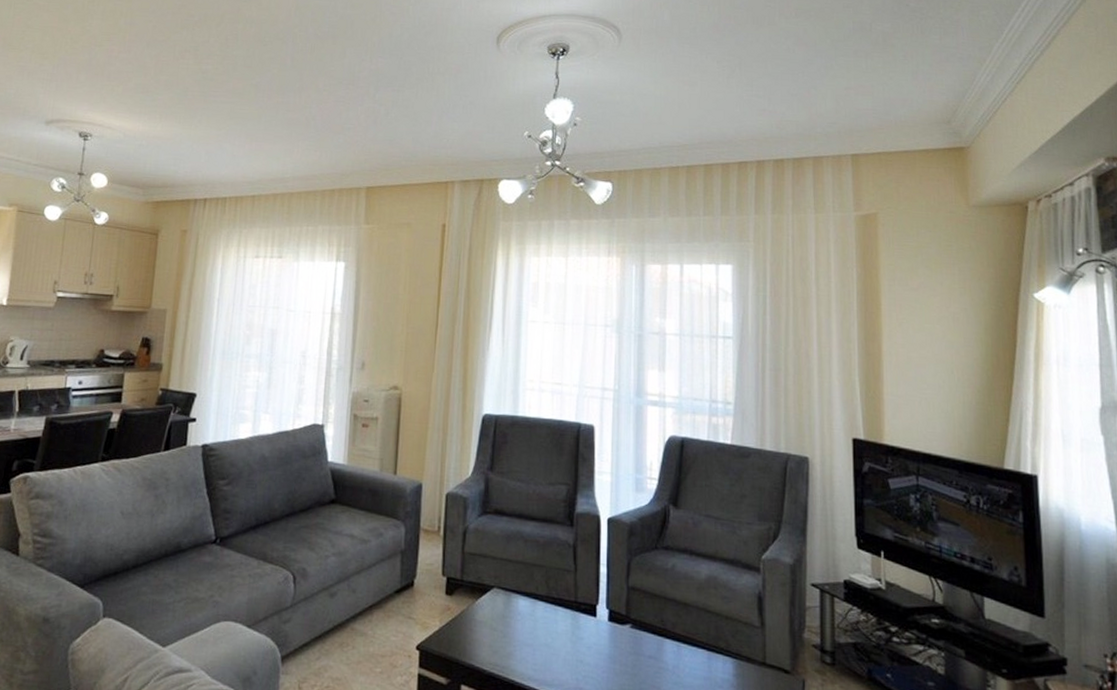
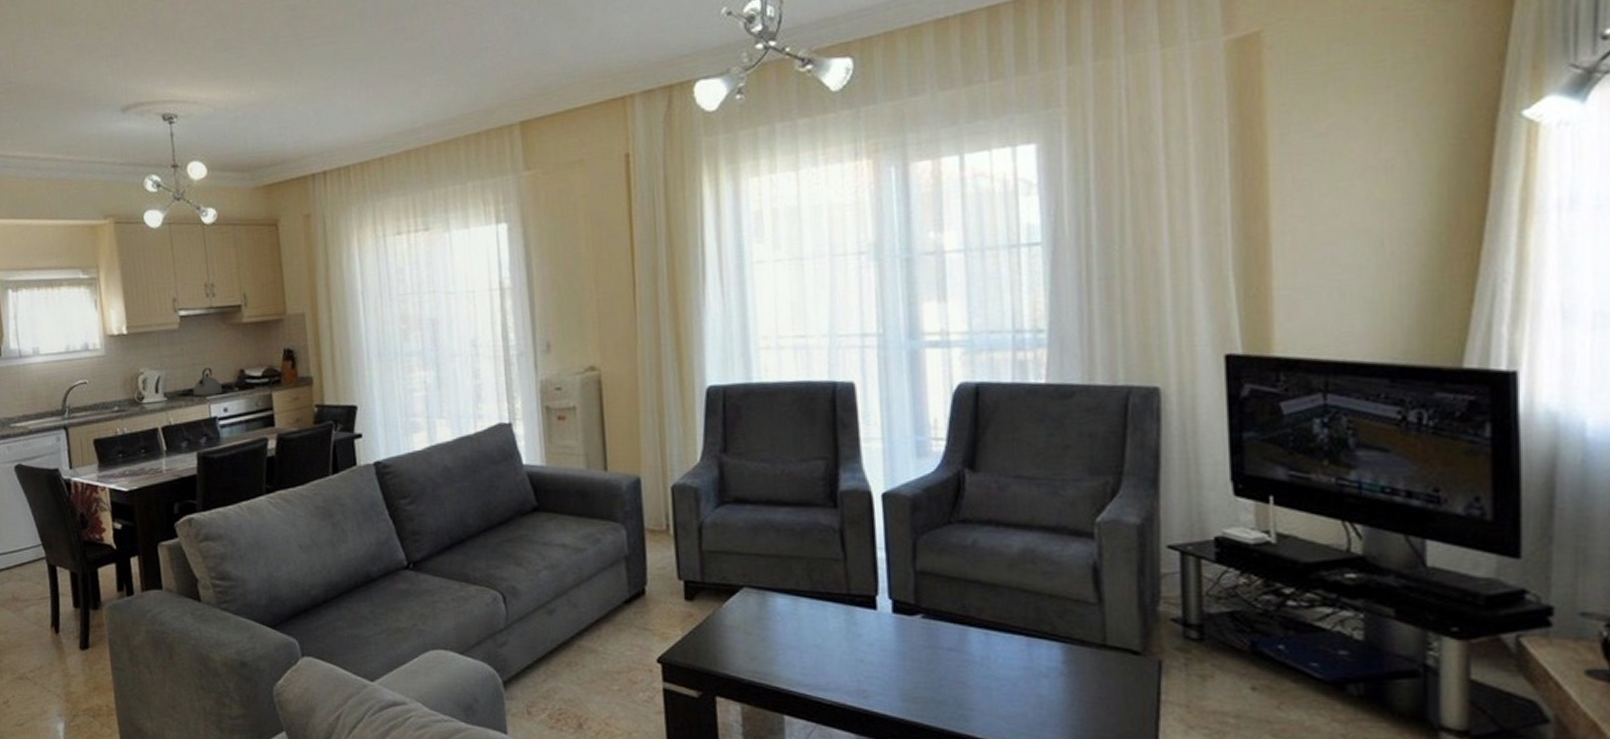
kettle: none [54,344,82,369] -> present [193,368,223,396]

